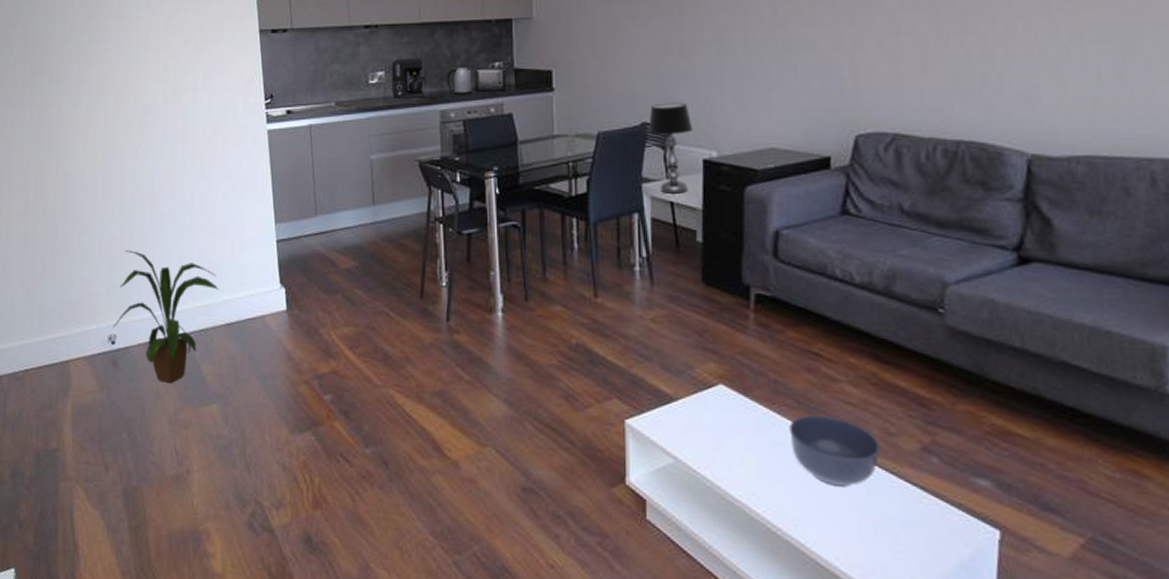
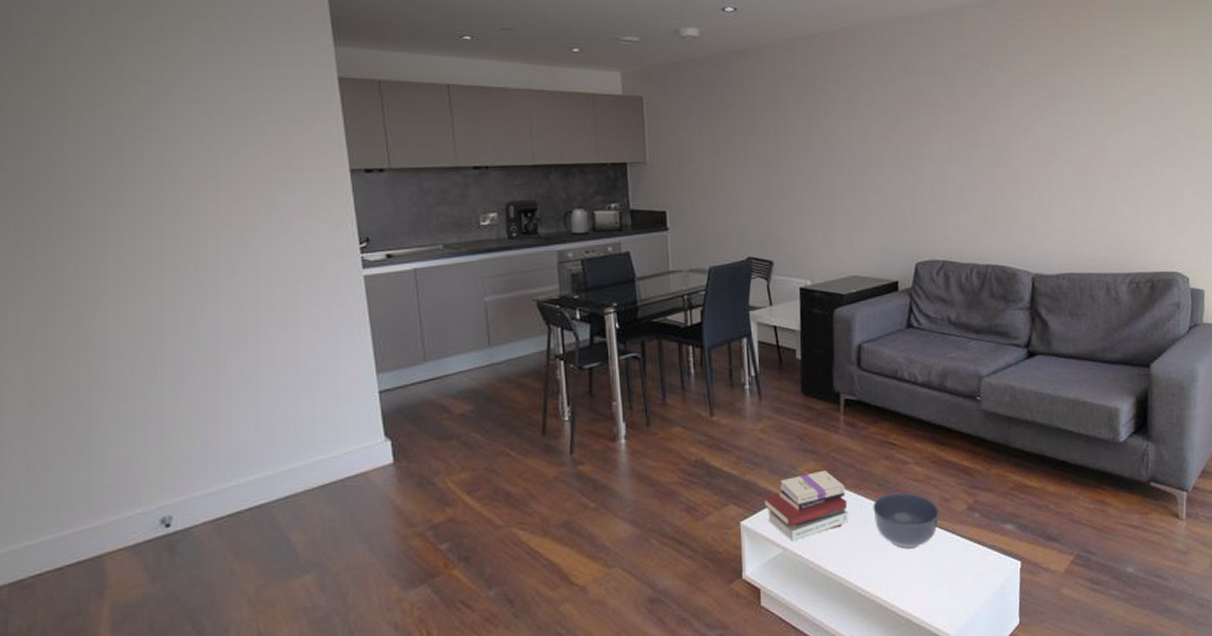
house plant: present [112,250,219,383] -> none [165,418,310,561]
table lamp: present [648,102,693,194] -> none [753,239,791,319]
books: none [652,374,757,453] -> present [763,469,848,542]

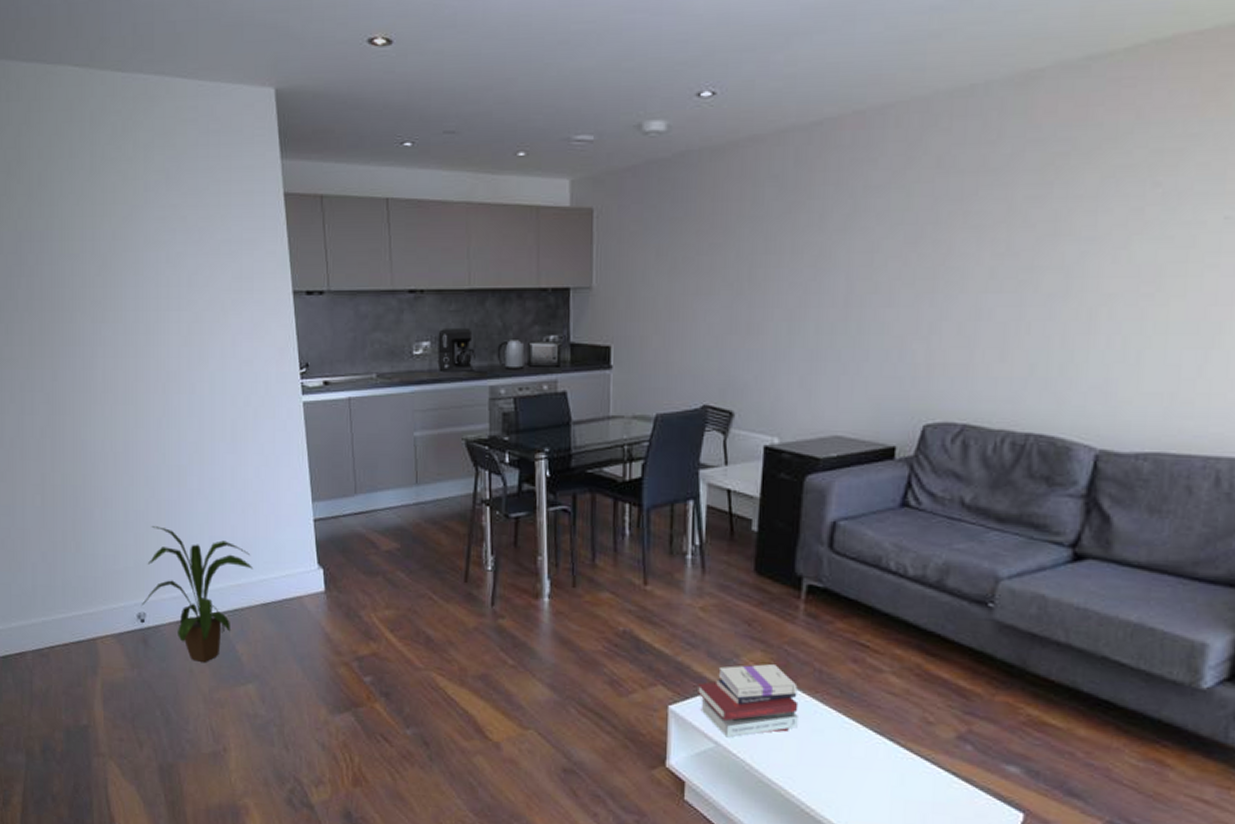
house plant: none [165,418,310,561] -> present [141,526,254,662]
bowl: present [873,492,940,549] -> none [830,703,918,772]

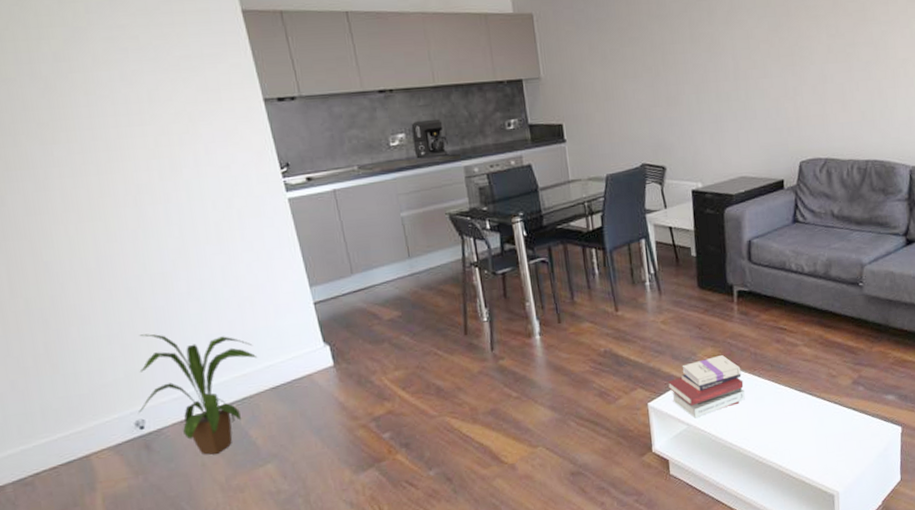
kettle: present [497,338,525,370] -> none [466,124,492,152]
toaster: present [526,340,564,367] -> none [491,123,524,147]

